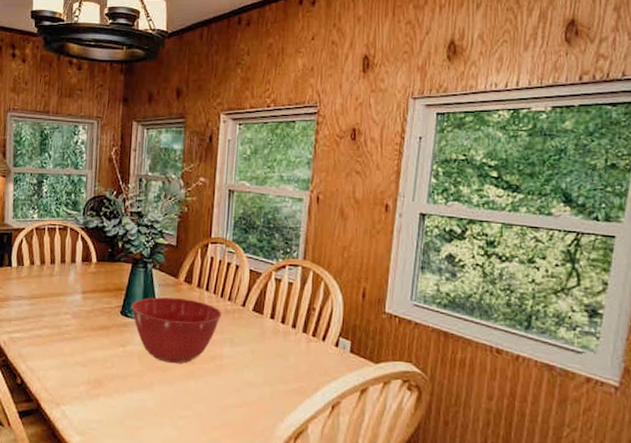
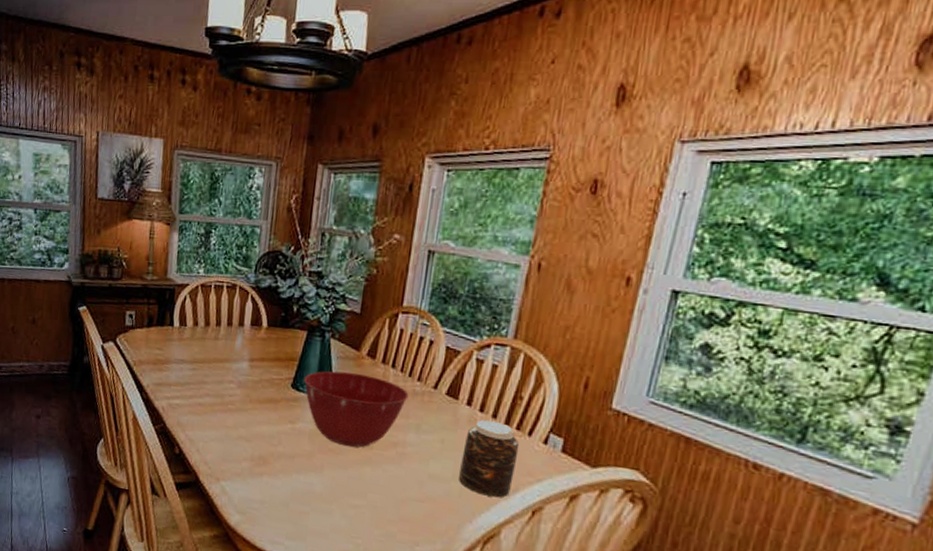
jar: none [269,330,316,397] -> present [459,420,520,498]

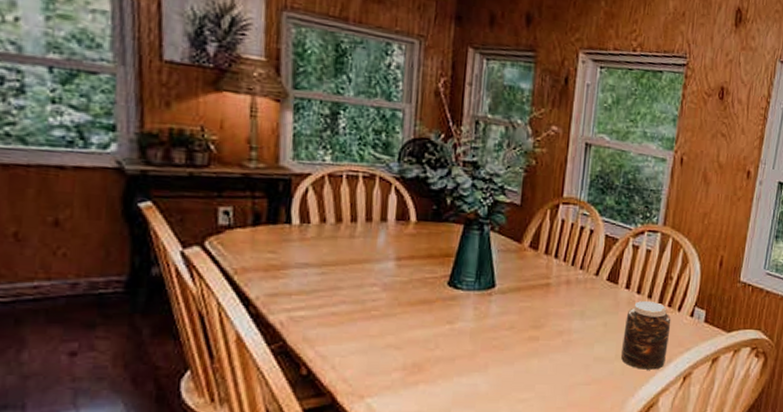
mixing bowl: present [304,371,409,448] -> none [462,265,572,341]

